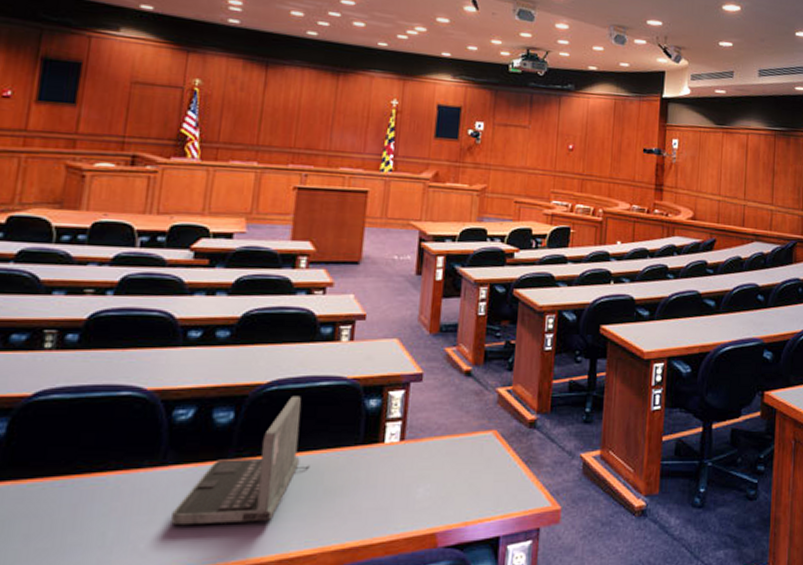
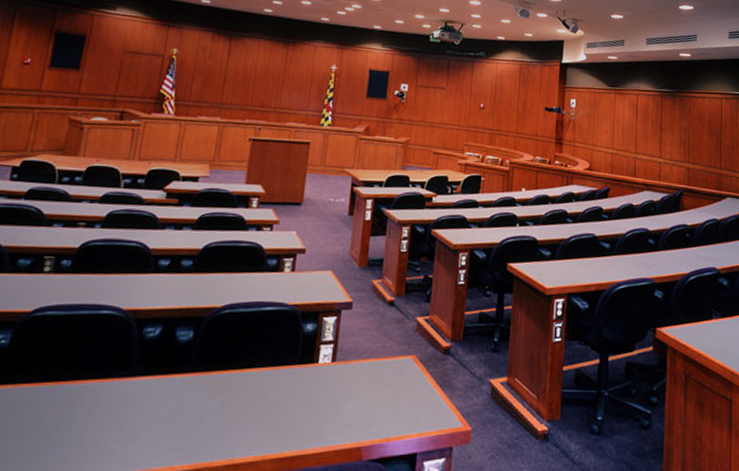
laptop: present [171,395,310,526] -> none [138,318,255,430]

